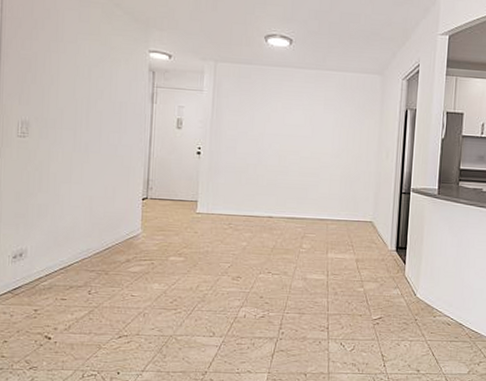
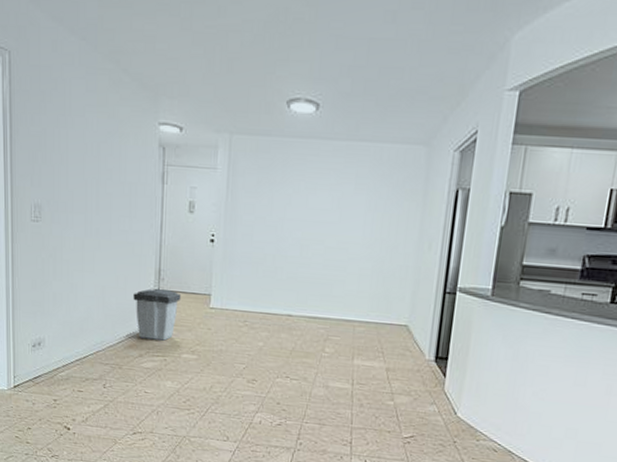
trash can: none [121,197,169,245] -> present [133,288,182,341]

